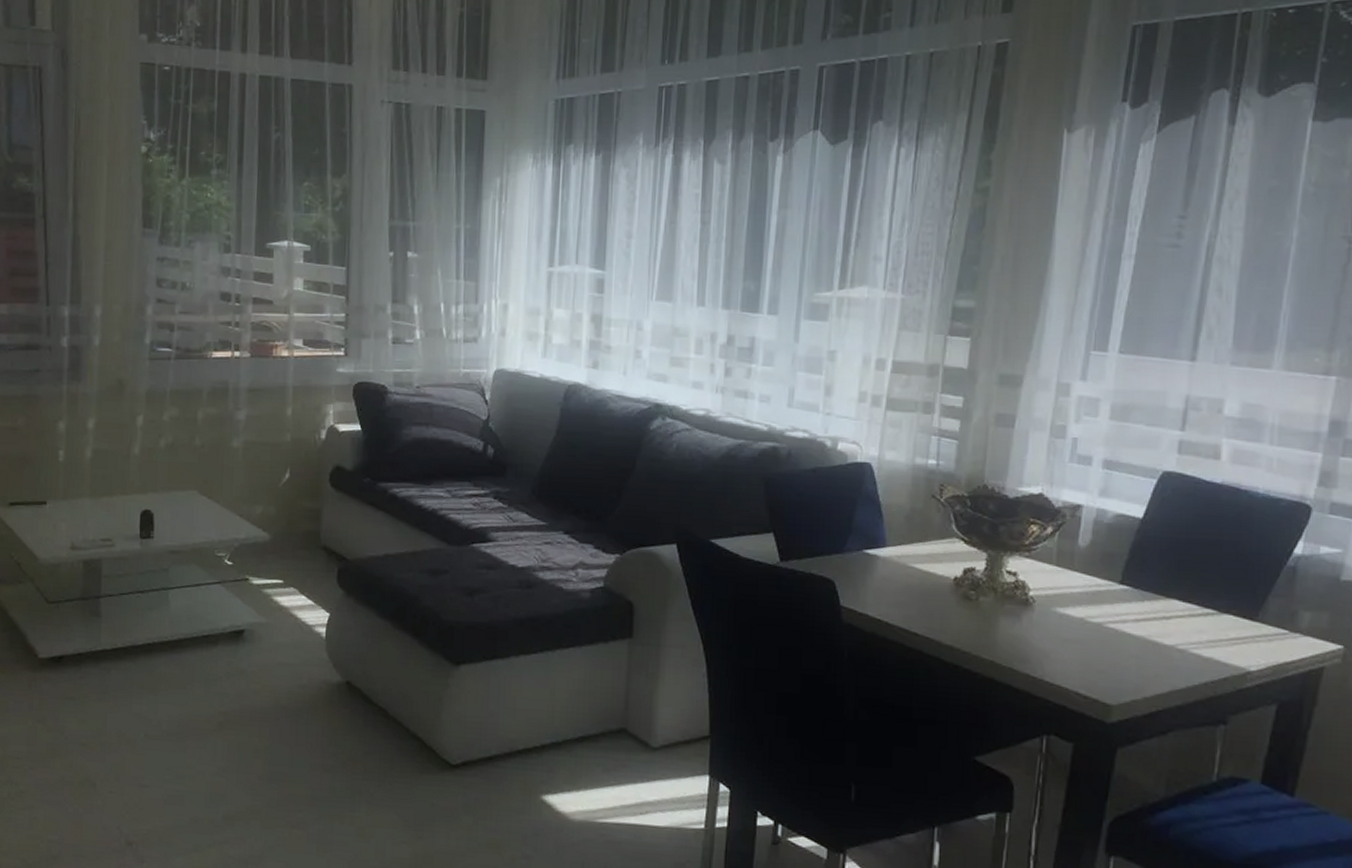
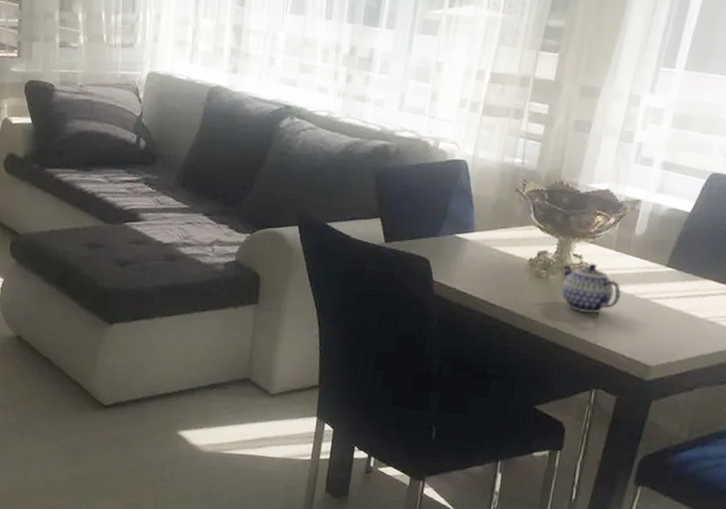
teapot: none [993,581,1067,642] -> present [561,263,621,314]

